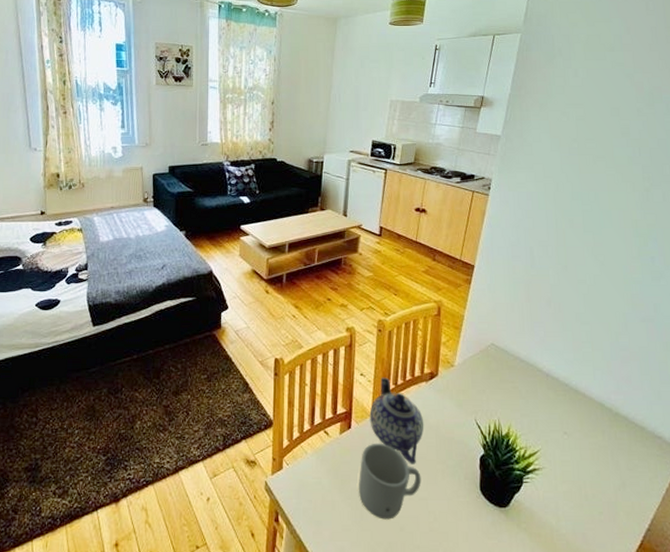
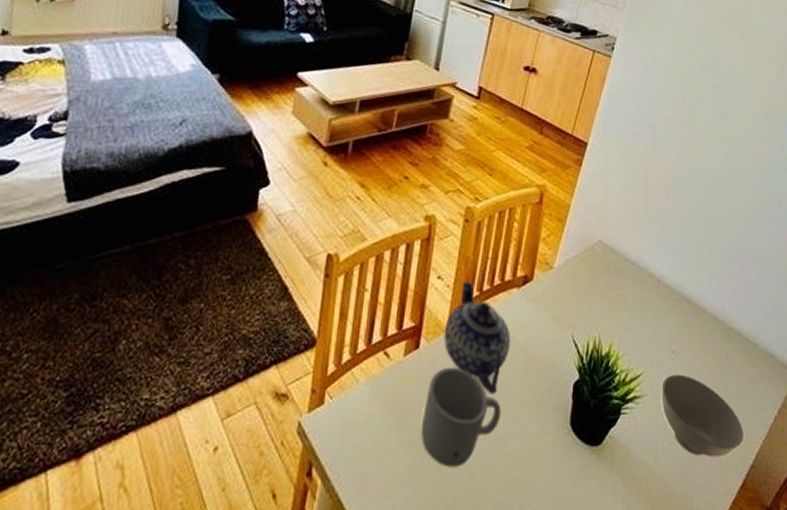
bowl: none [557,451,638,521] -> present [661,374,743,458]

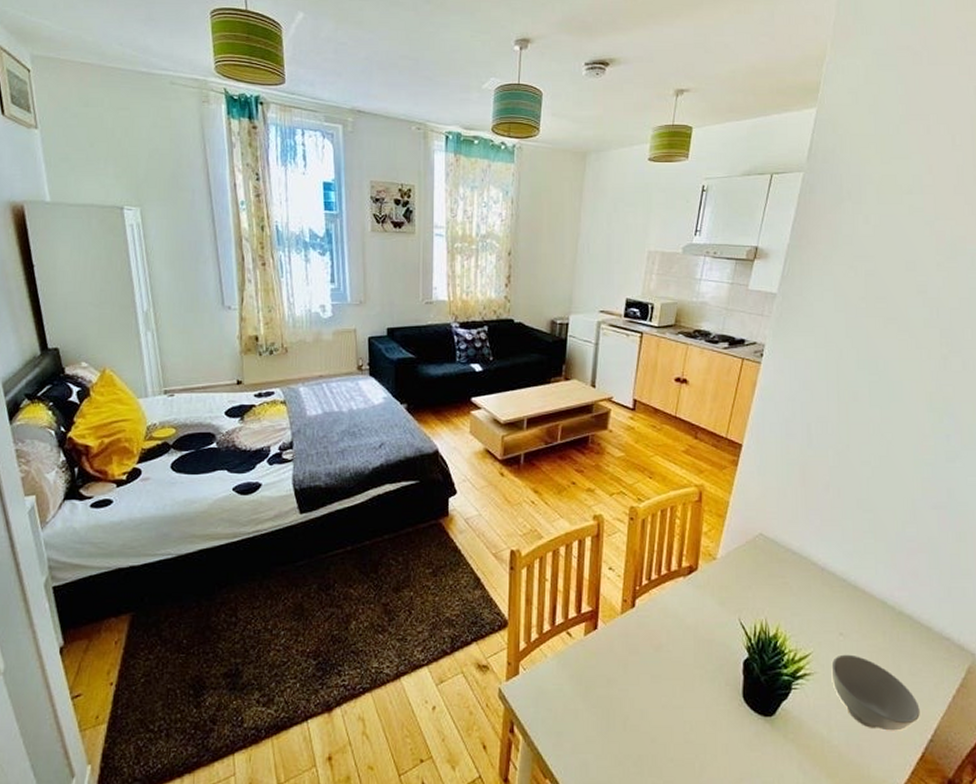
mug: present [421,367,501,468] -> none [605,645,677,730]
teapot: present [443,281,511,394] -> none [619,571,681,669]

